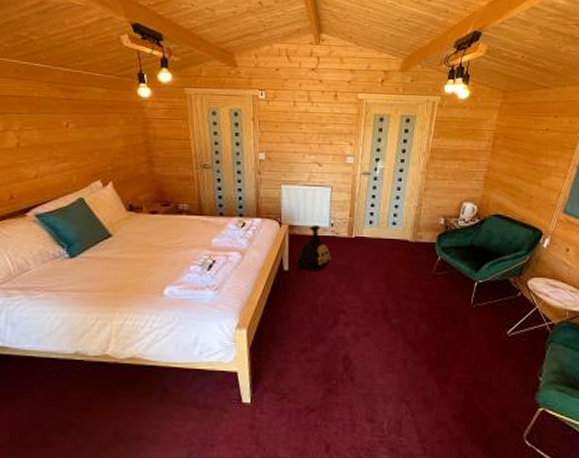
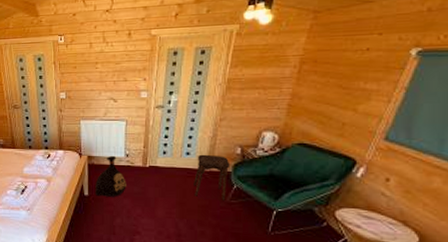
stool: none [400,224,435,273] -> present [194,154,230,200]

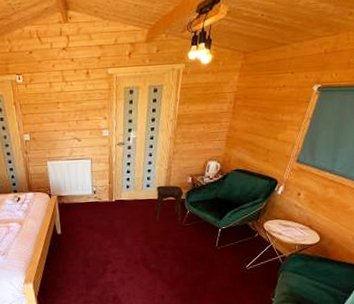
bag: present [95,155,126,197] -> none [67,193,96,233]

